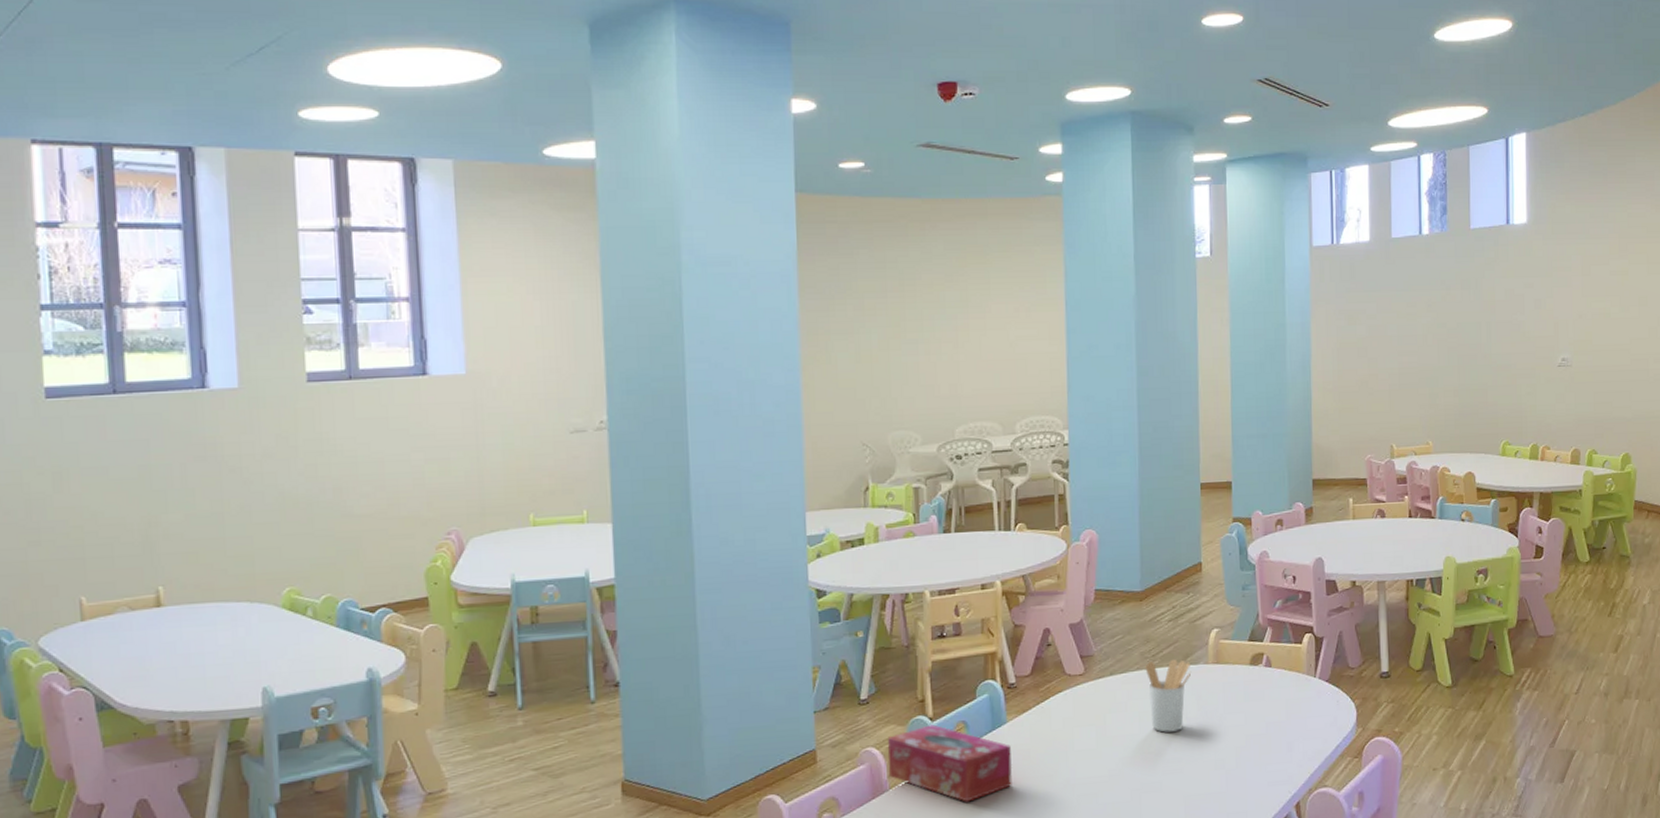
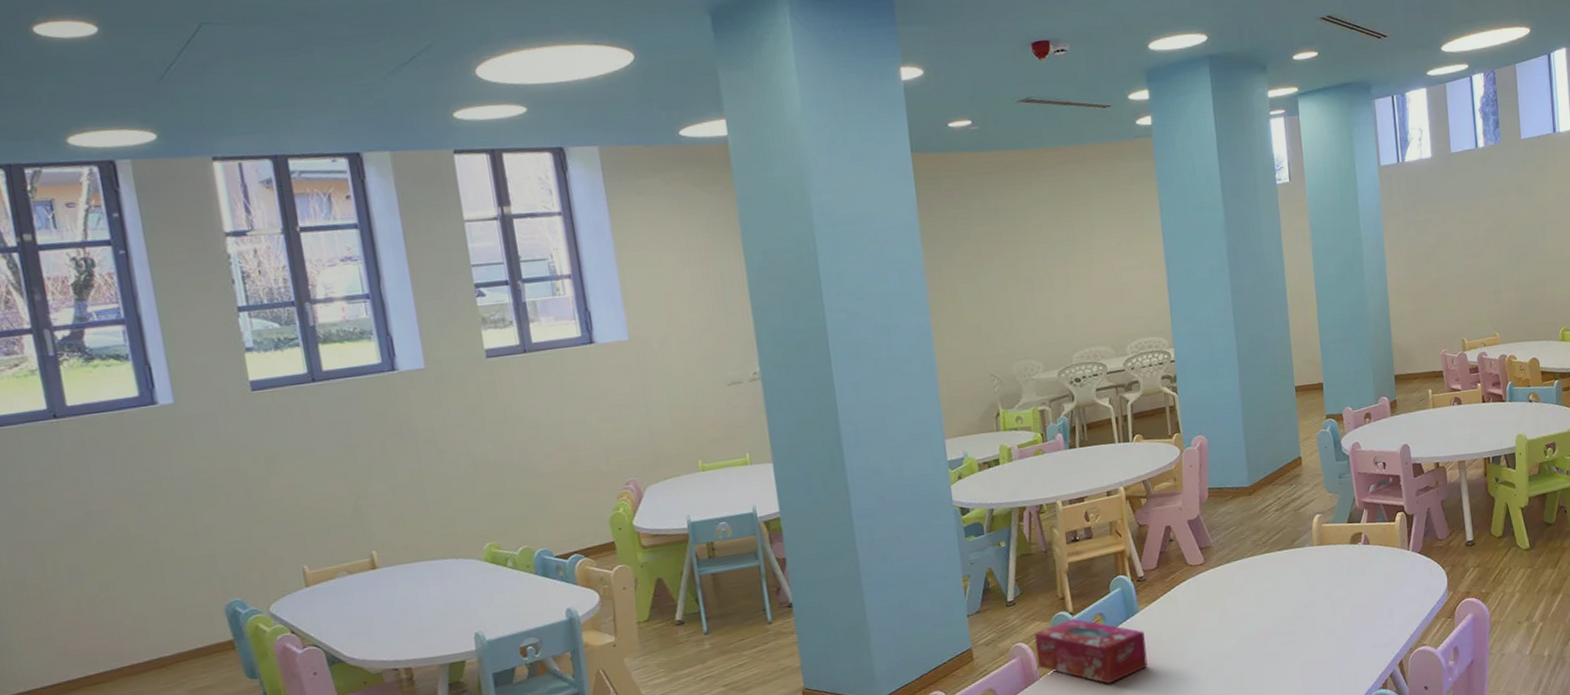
utensil holder: present [1145,659,1192,733] -> none [1257,544,1299,609]

